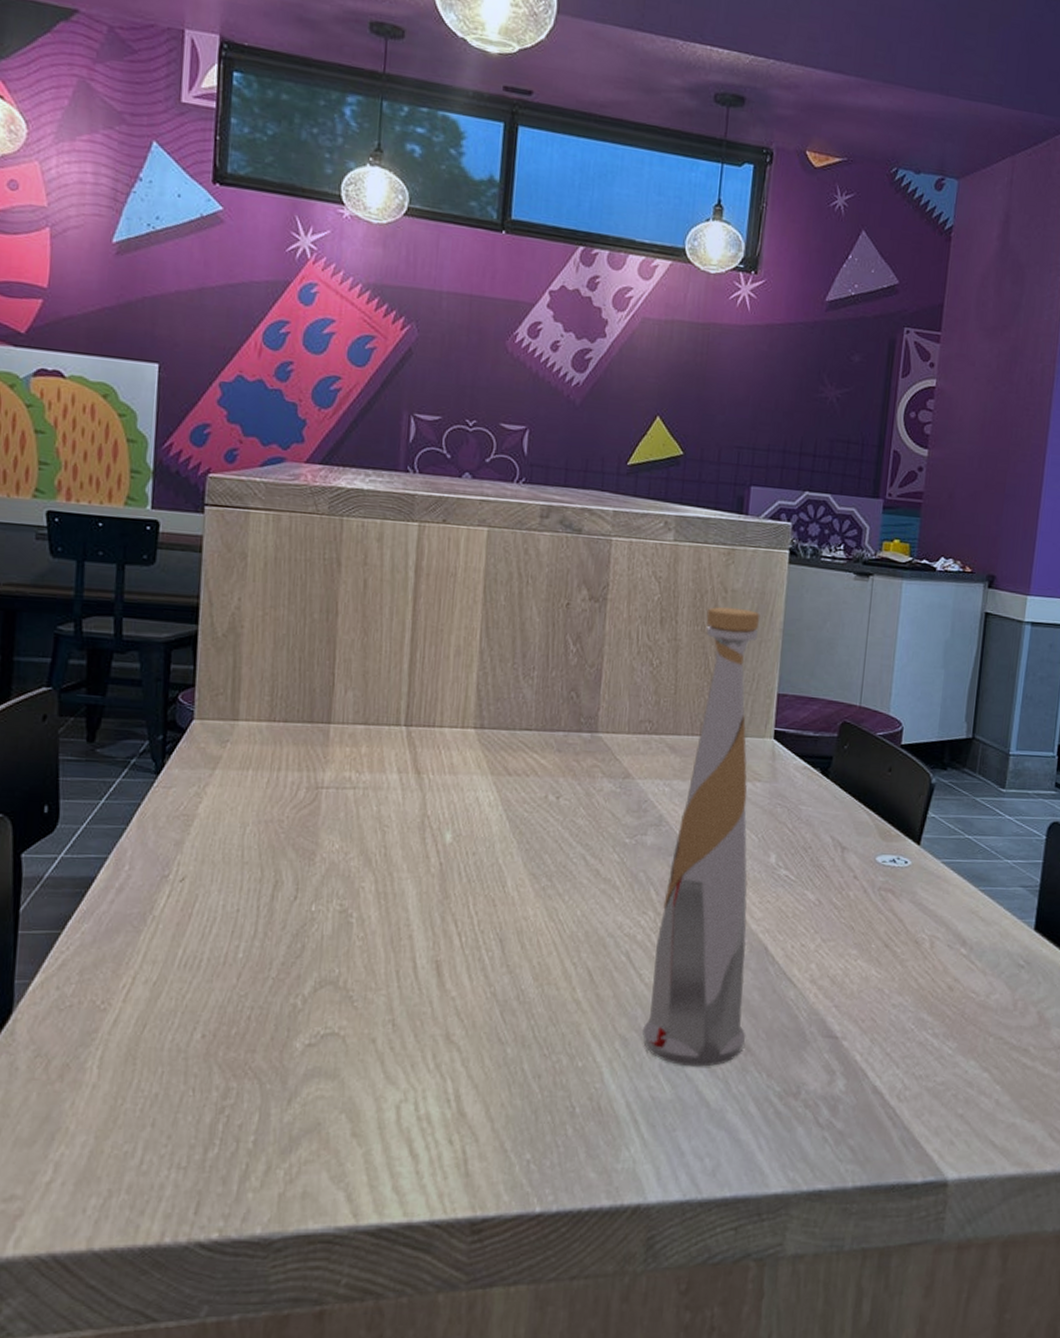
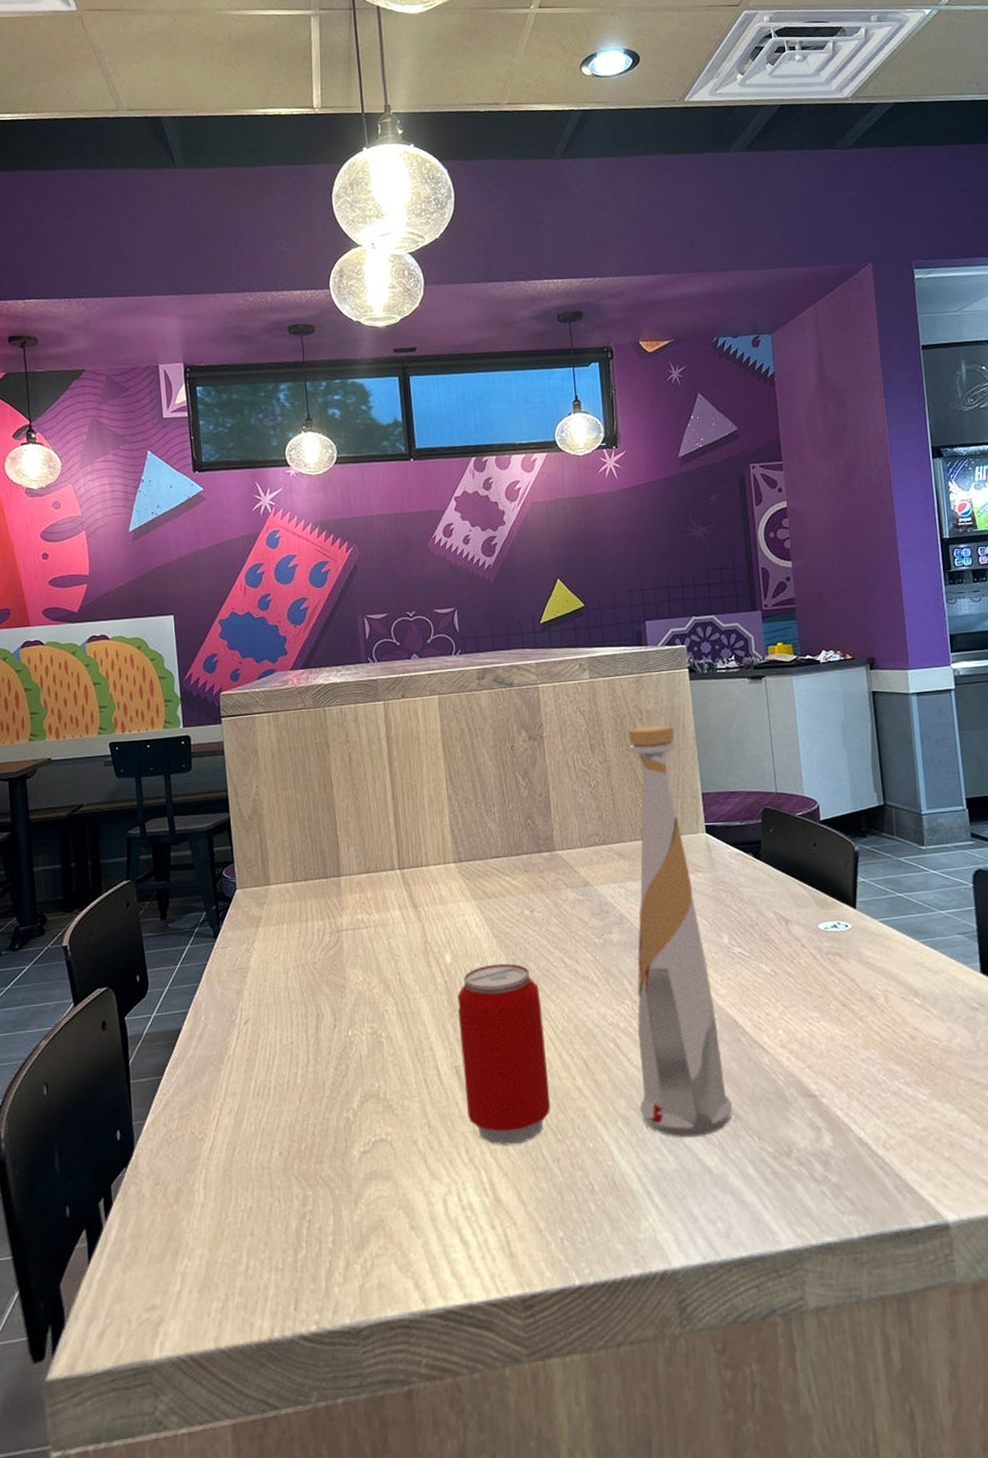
beverage can: none [442,851,551,1055] -> present [457,963,551,1146]

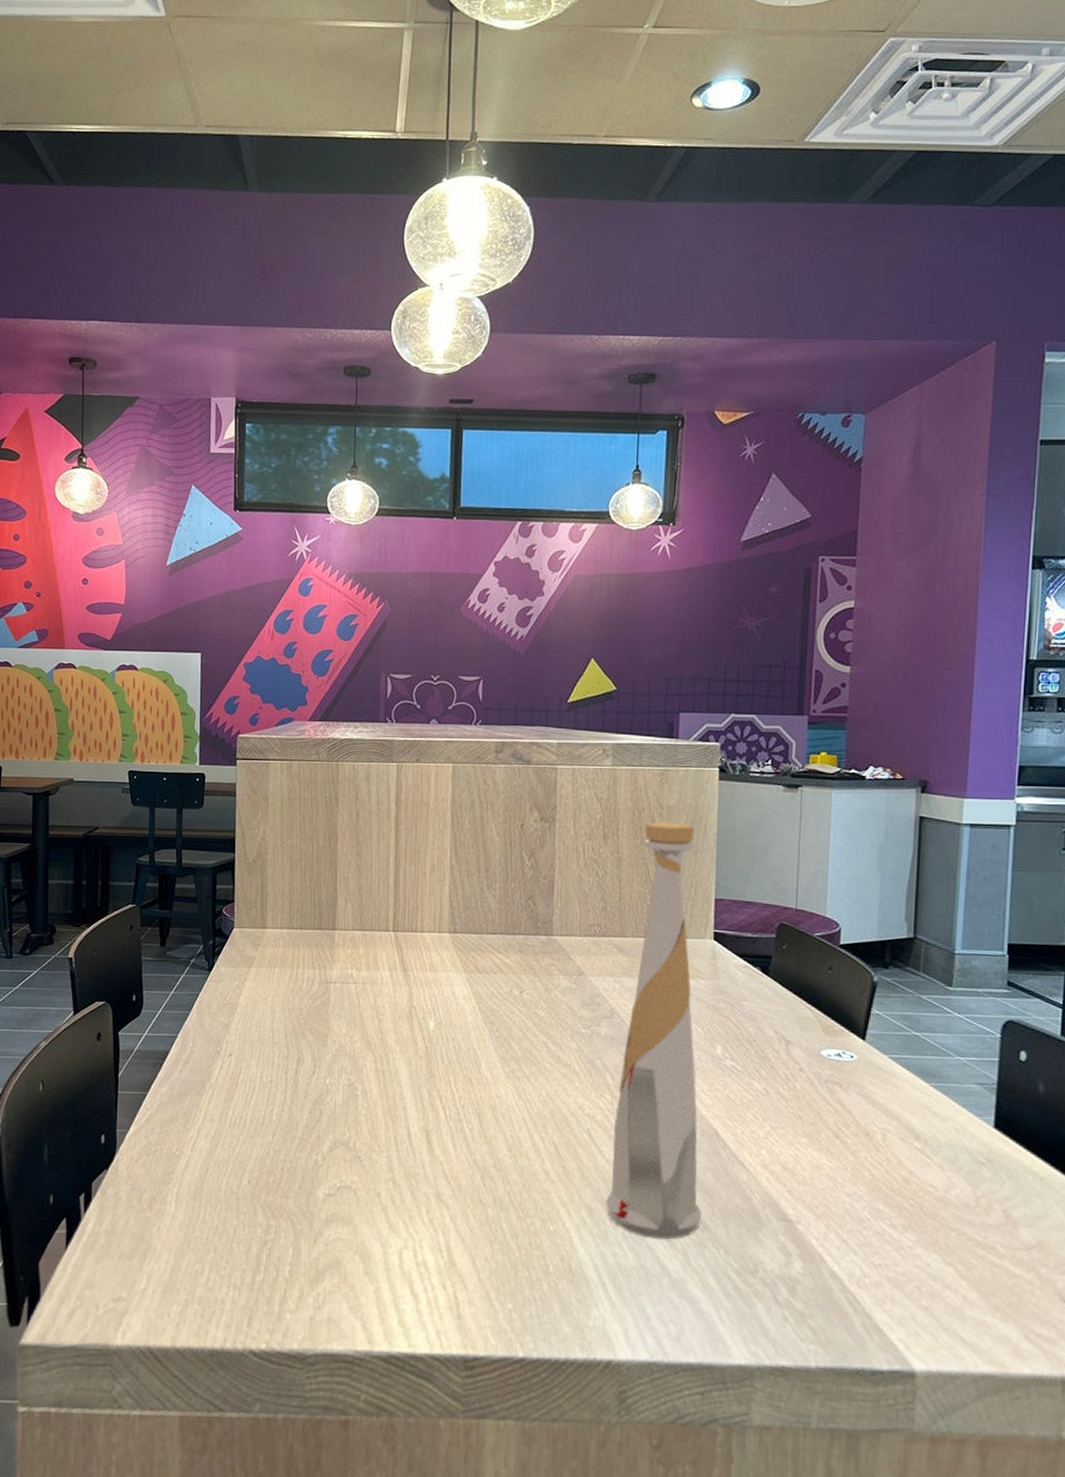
beverage can: present [457,963,551,1146] -> none [432,1037,519,1214]

